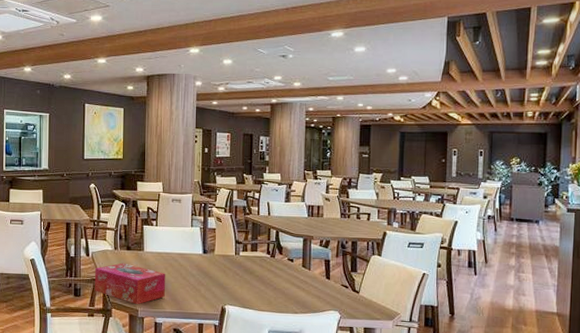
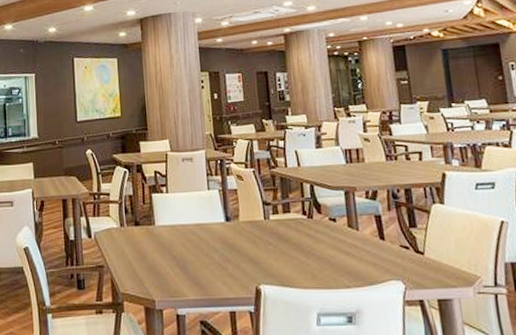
tissue box: present [94,262,165,305] -> none [99,242,185,294]

